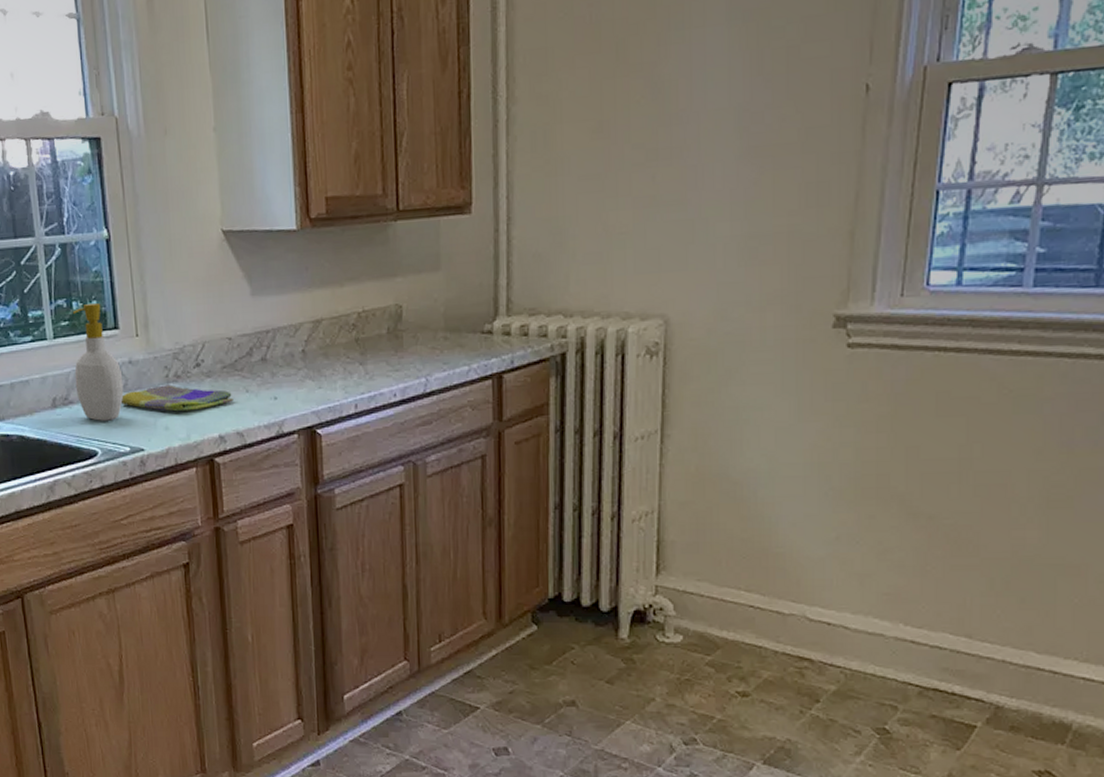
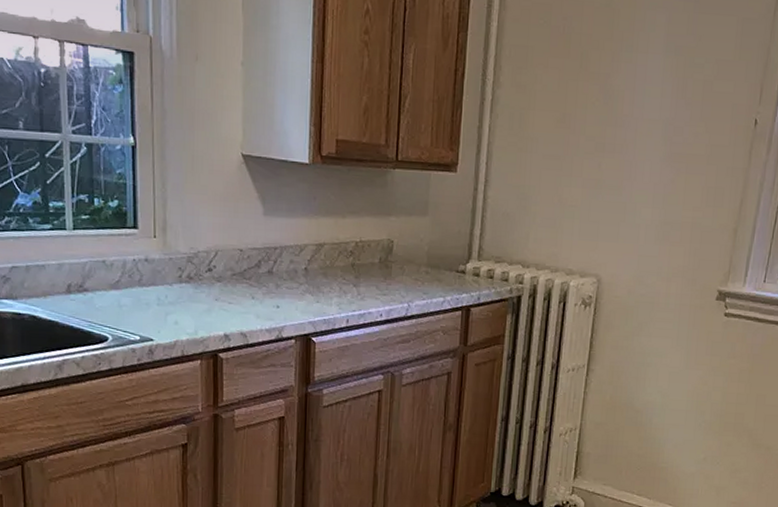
soap bottle: present [72,303,124,421] -> none [91,202,138,311]
dish towel: present [120,384,234,412] -> none [134,284,240,310]

